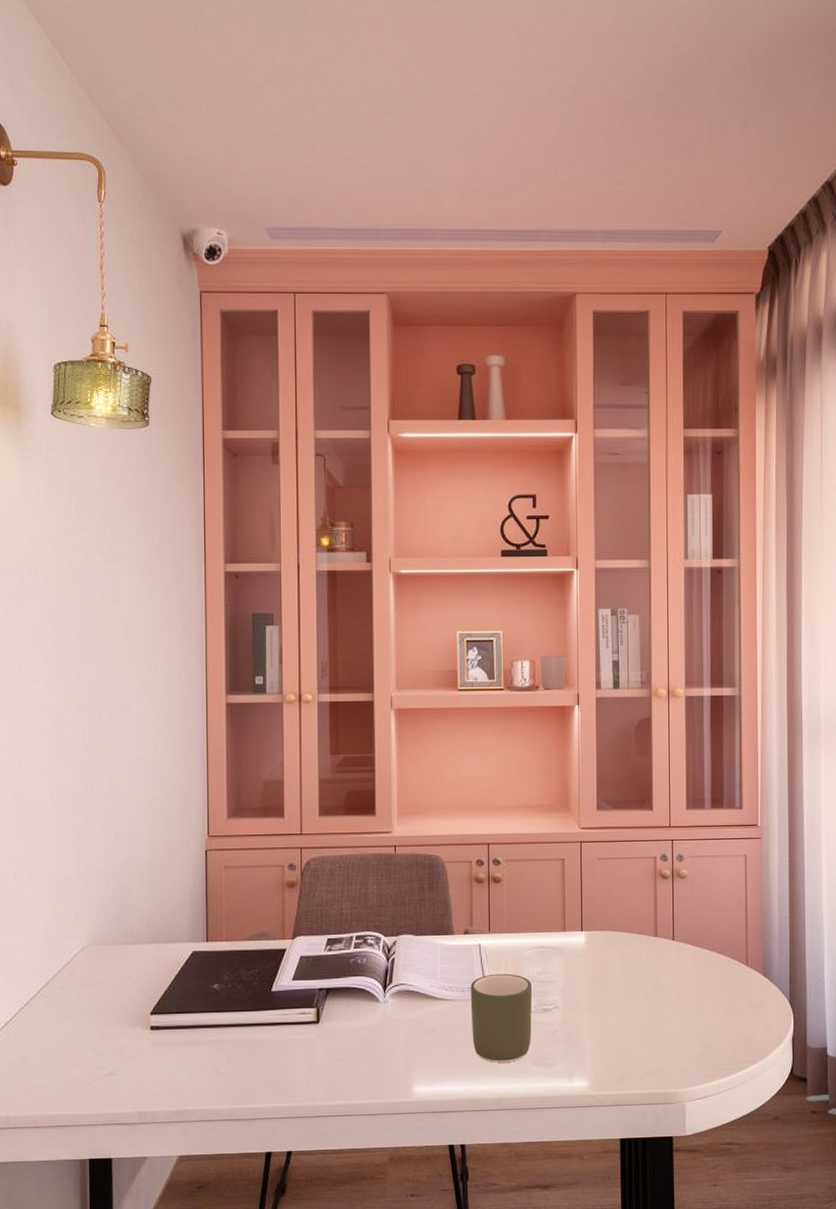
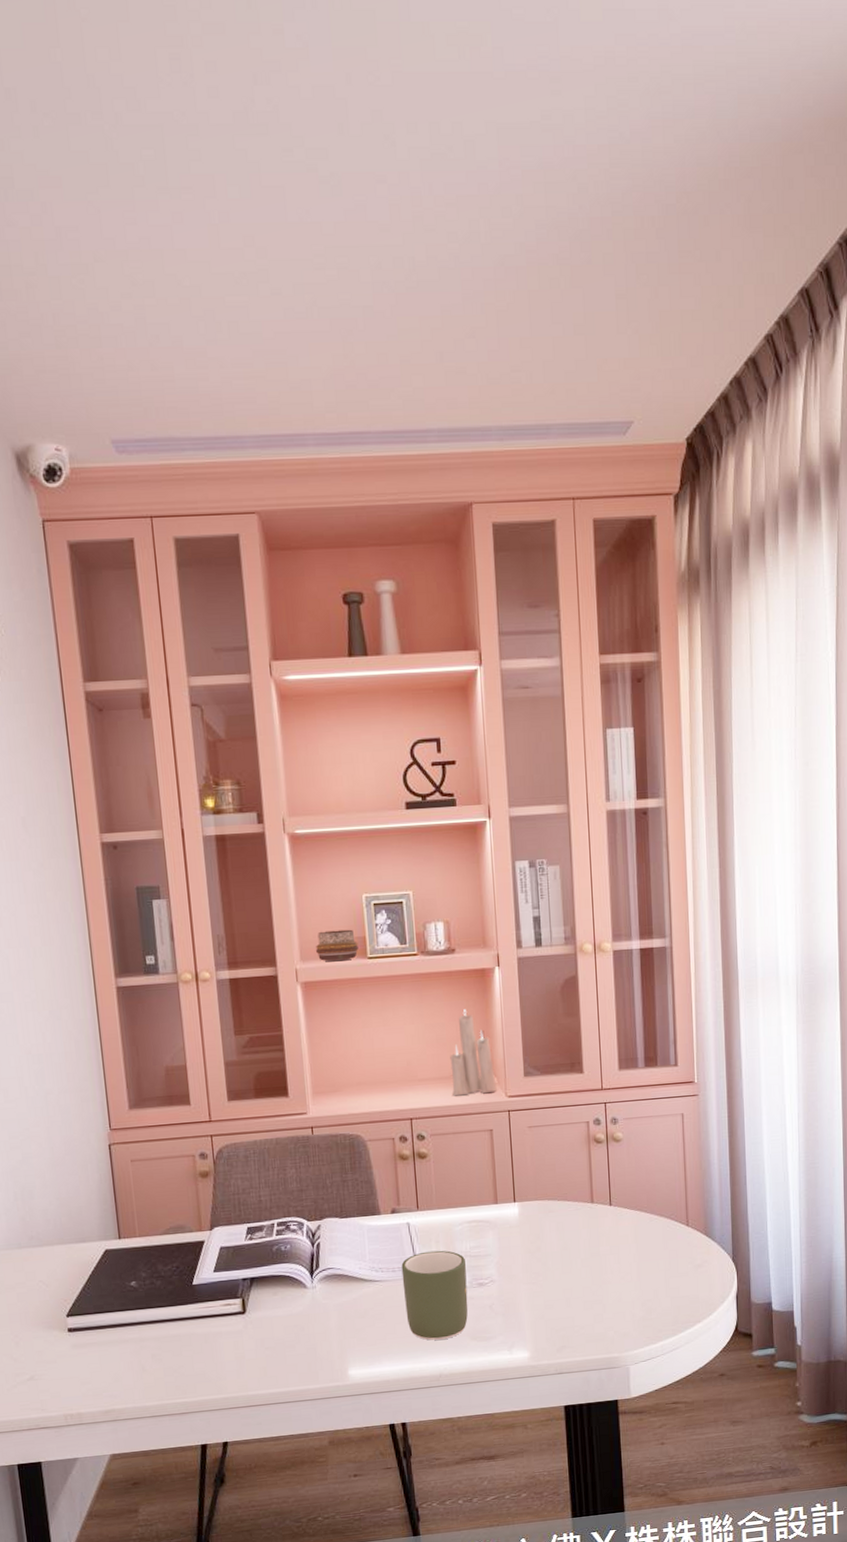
decorative bowl: none [410,662,450,692] -> present [315,929,359,962]
candle: none [528,743,571,825] -> present [450,1009,497,1096]
candle holder: present [540,656,567,690] -> none [455,914,484,952]

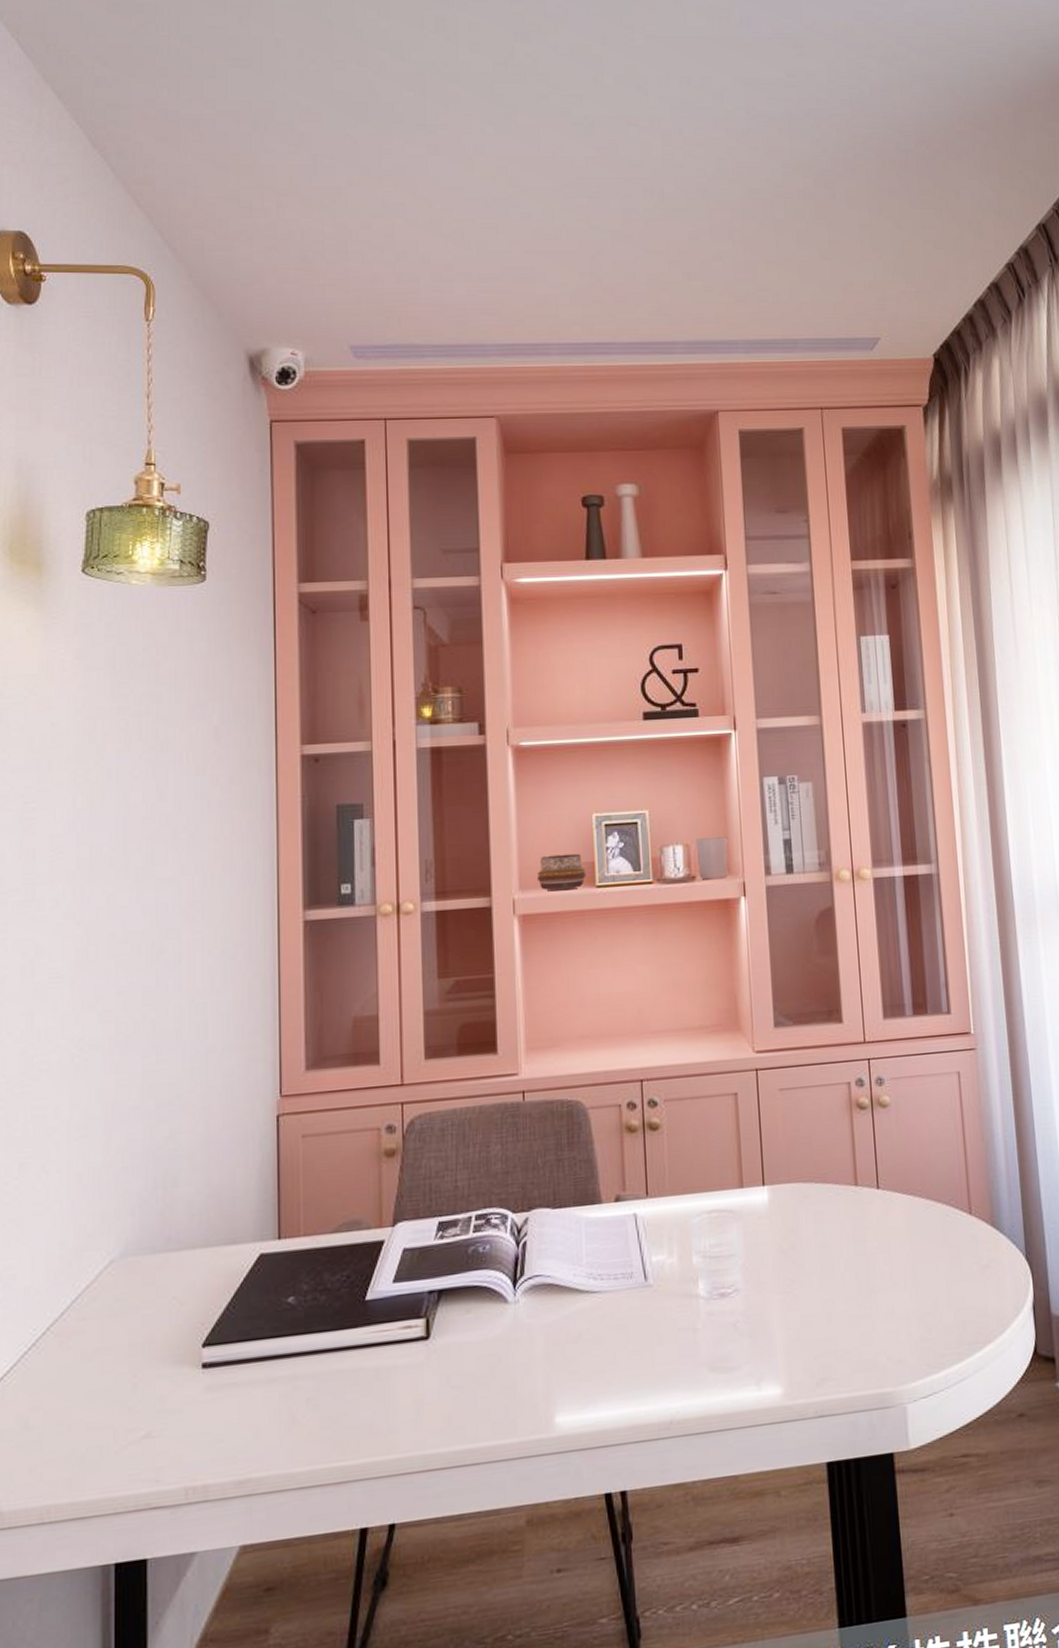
mug: present [401,1250,468,1341] -> none [625,1249,707,1373]
candle: present [450,1009,497,1096] -> none [688,946,743,1052]
candle holder: none [455,914,484,952] -> present [696,837,729,880]

